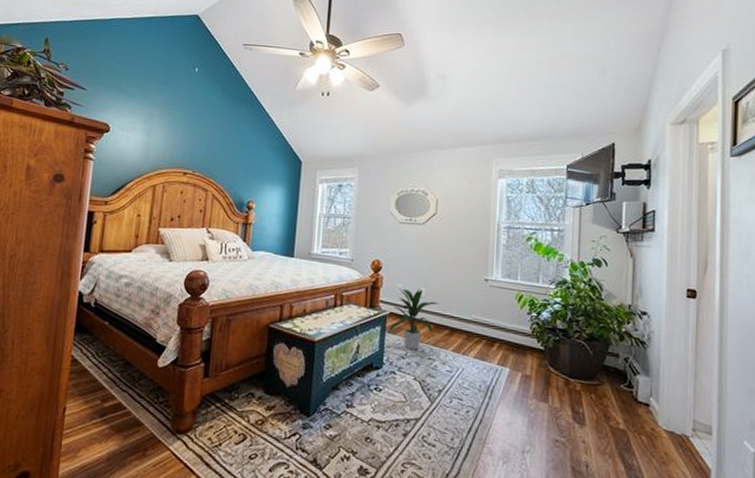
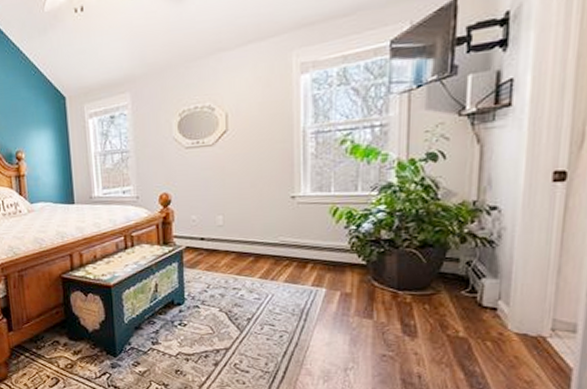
indoor plant: present [388,288,440,351] -> none [186,217,240,283]

